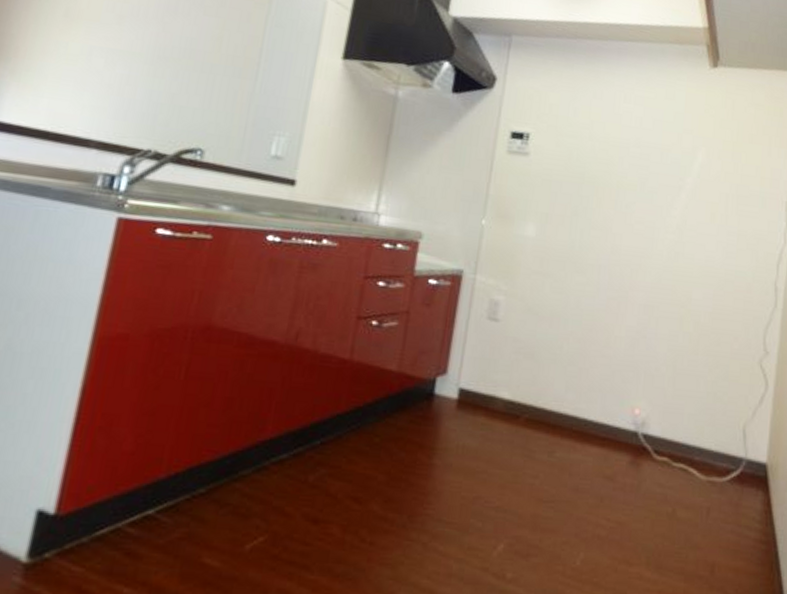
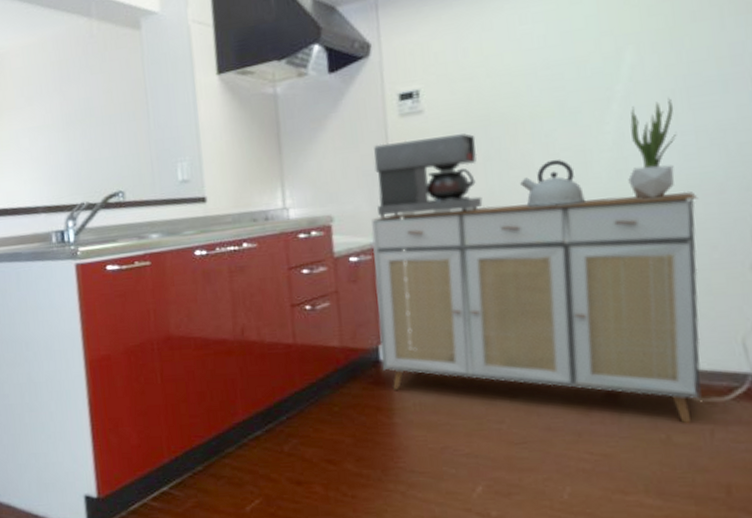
sideboard: none [434,244,731,500] -> present [370,191,702,424]
coffee maker: none [467,173,569,260] -> present [374,133,483,218]
kettle: none [597,229,647,274] -> present [520,159,585,207]
potted plant: none [682,199,726,286] -> present [628,98,677,199]

